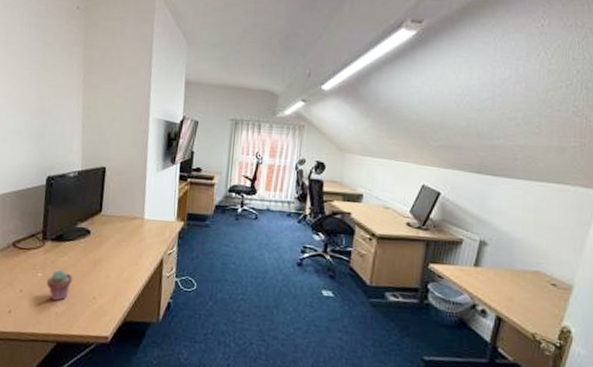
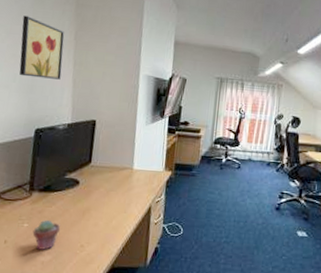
wall art: none [30,60,73,125] -> present [19,16,65,80]

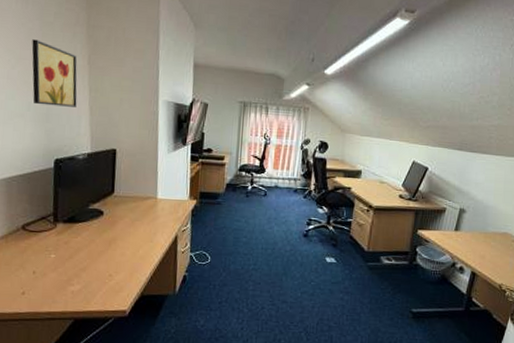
potted succulent: present [32,219,61,250] -> none [60,250,88,280]

